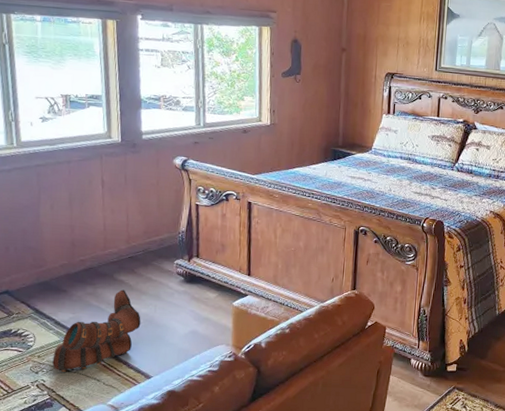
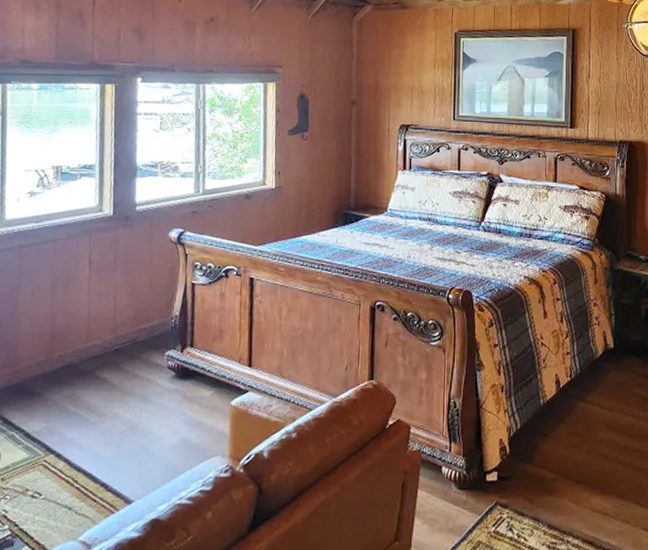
boots: present [52,289,141,372] -> none [17,390,124,498]

